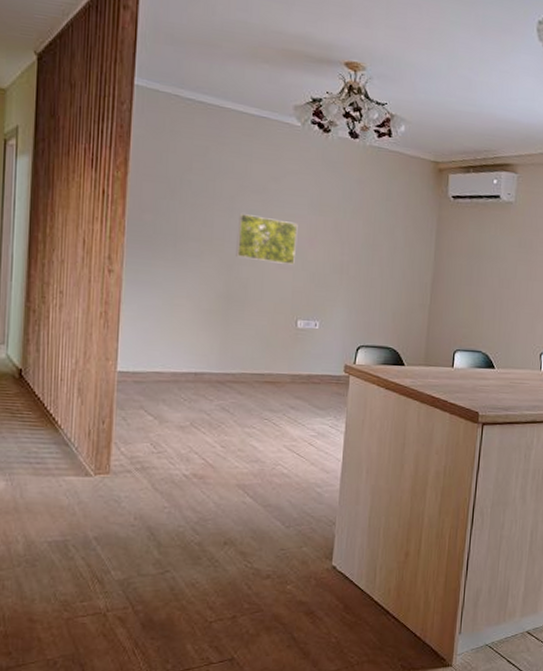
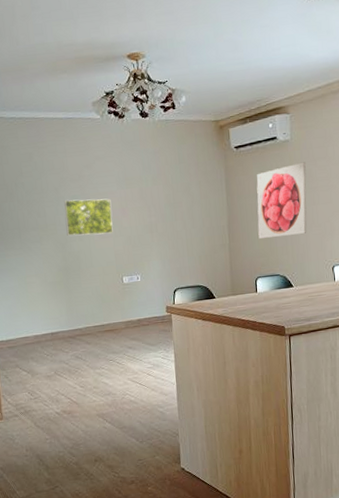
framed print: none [464,229,527,310] -> present [256,162,307,239]

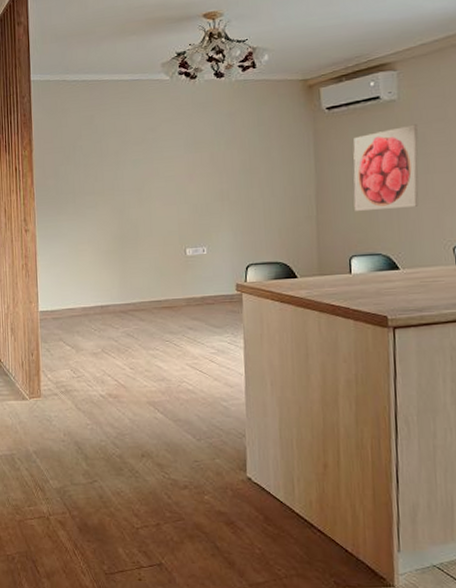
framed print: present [64,198,113,236] -> none [124,163,178,202]

